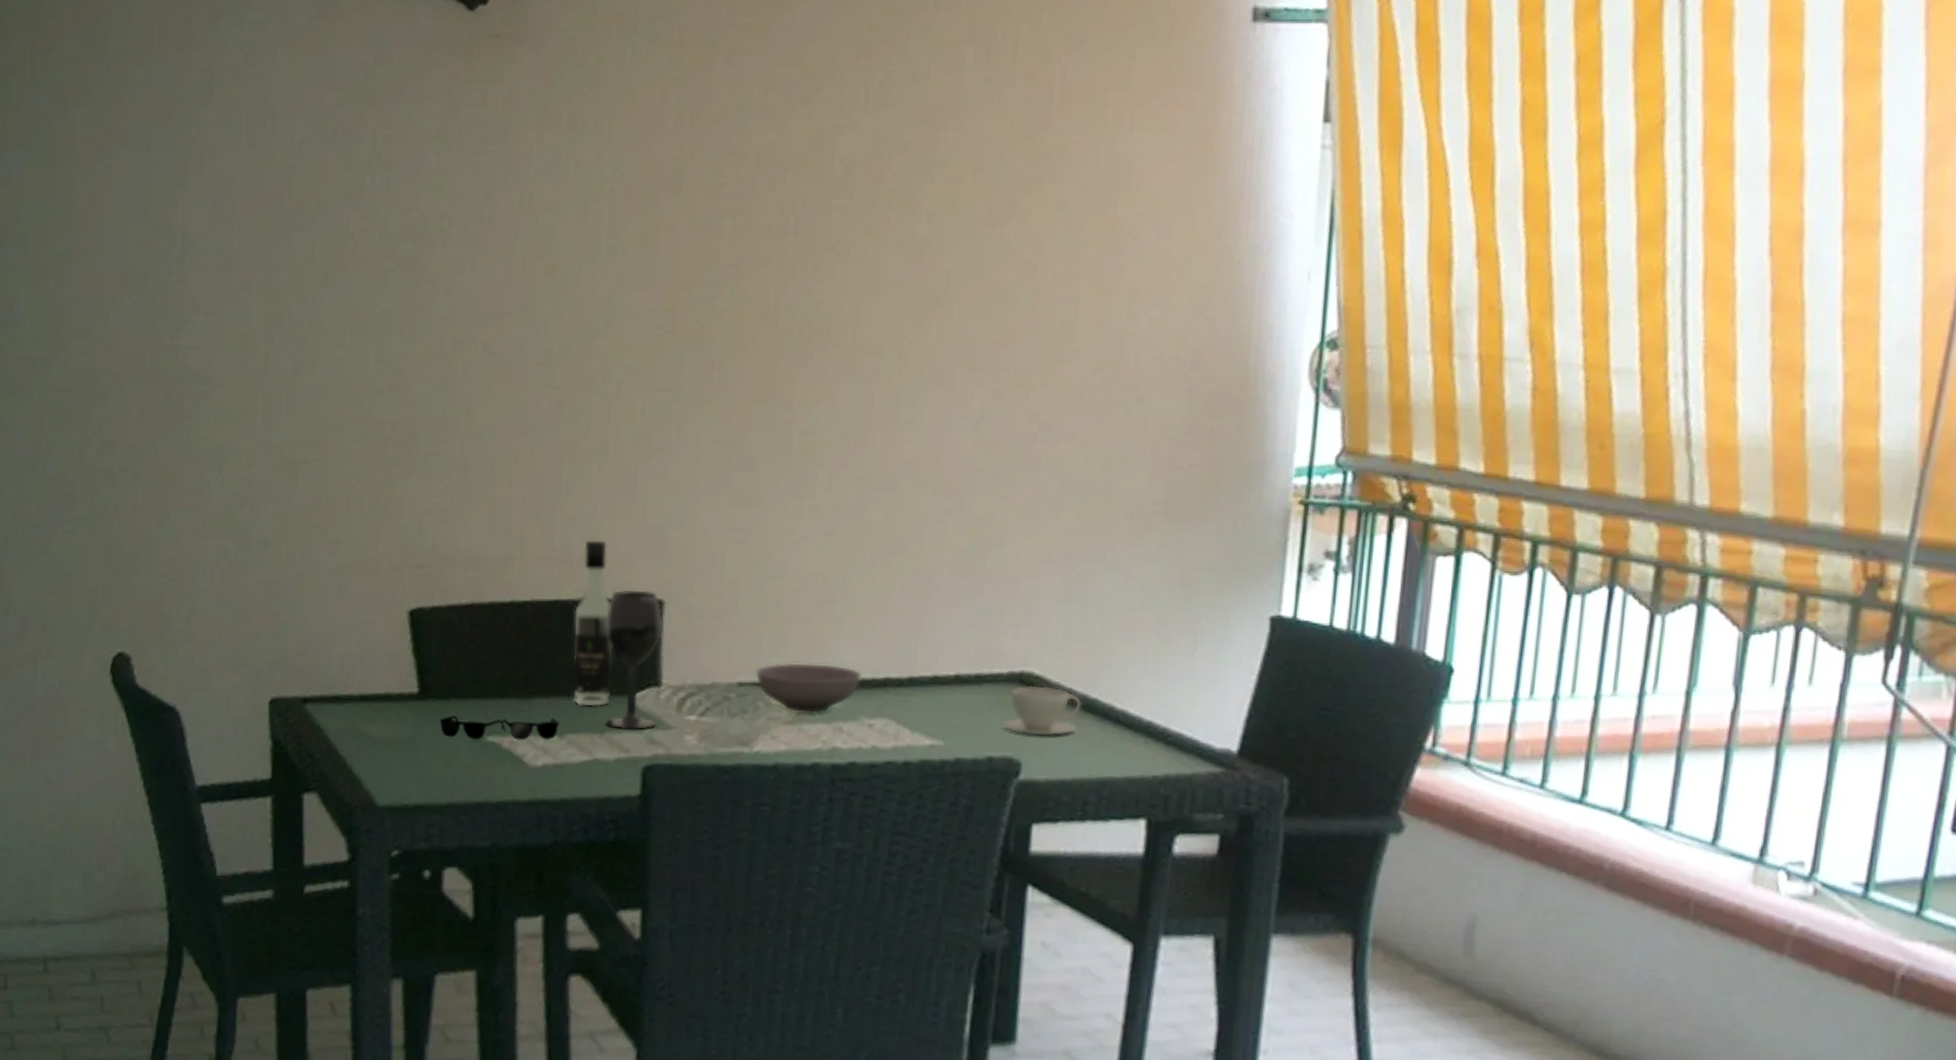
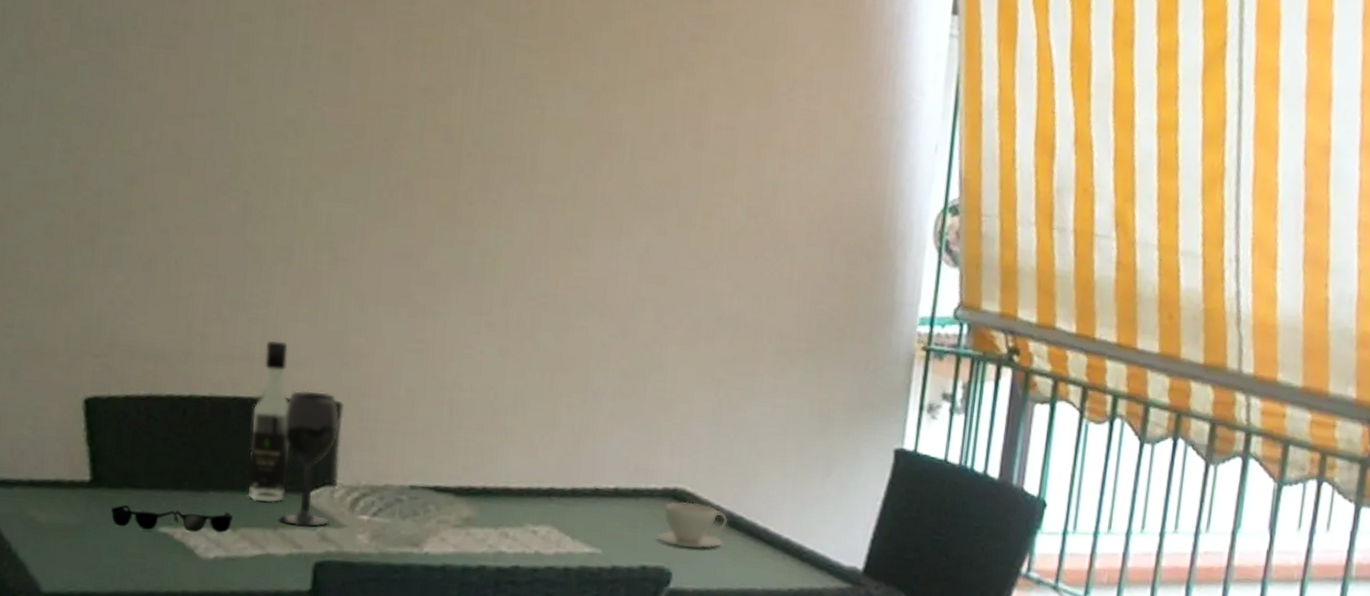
bowl: present [755,662,863,713] -> none [427,469,529,518]

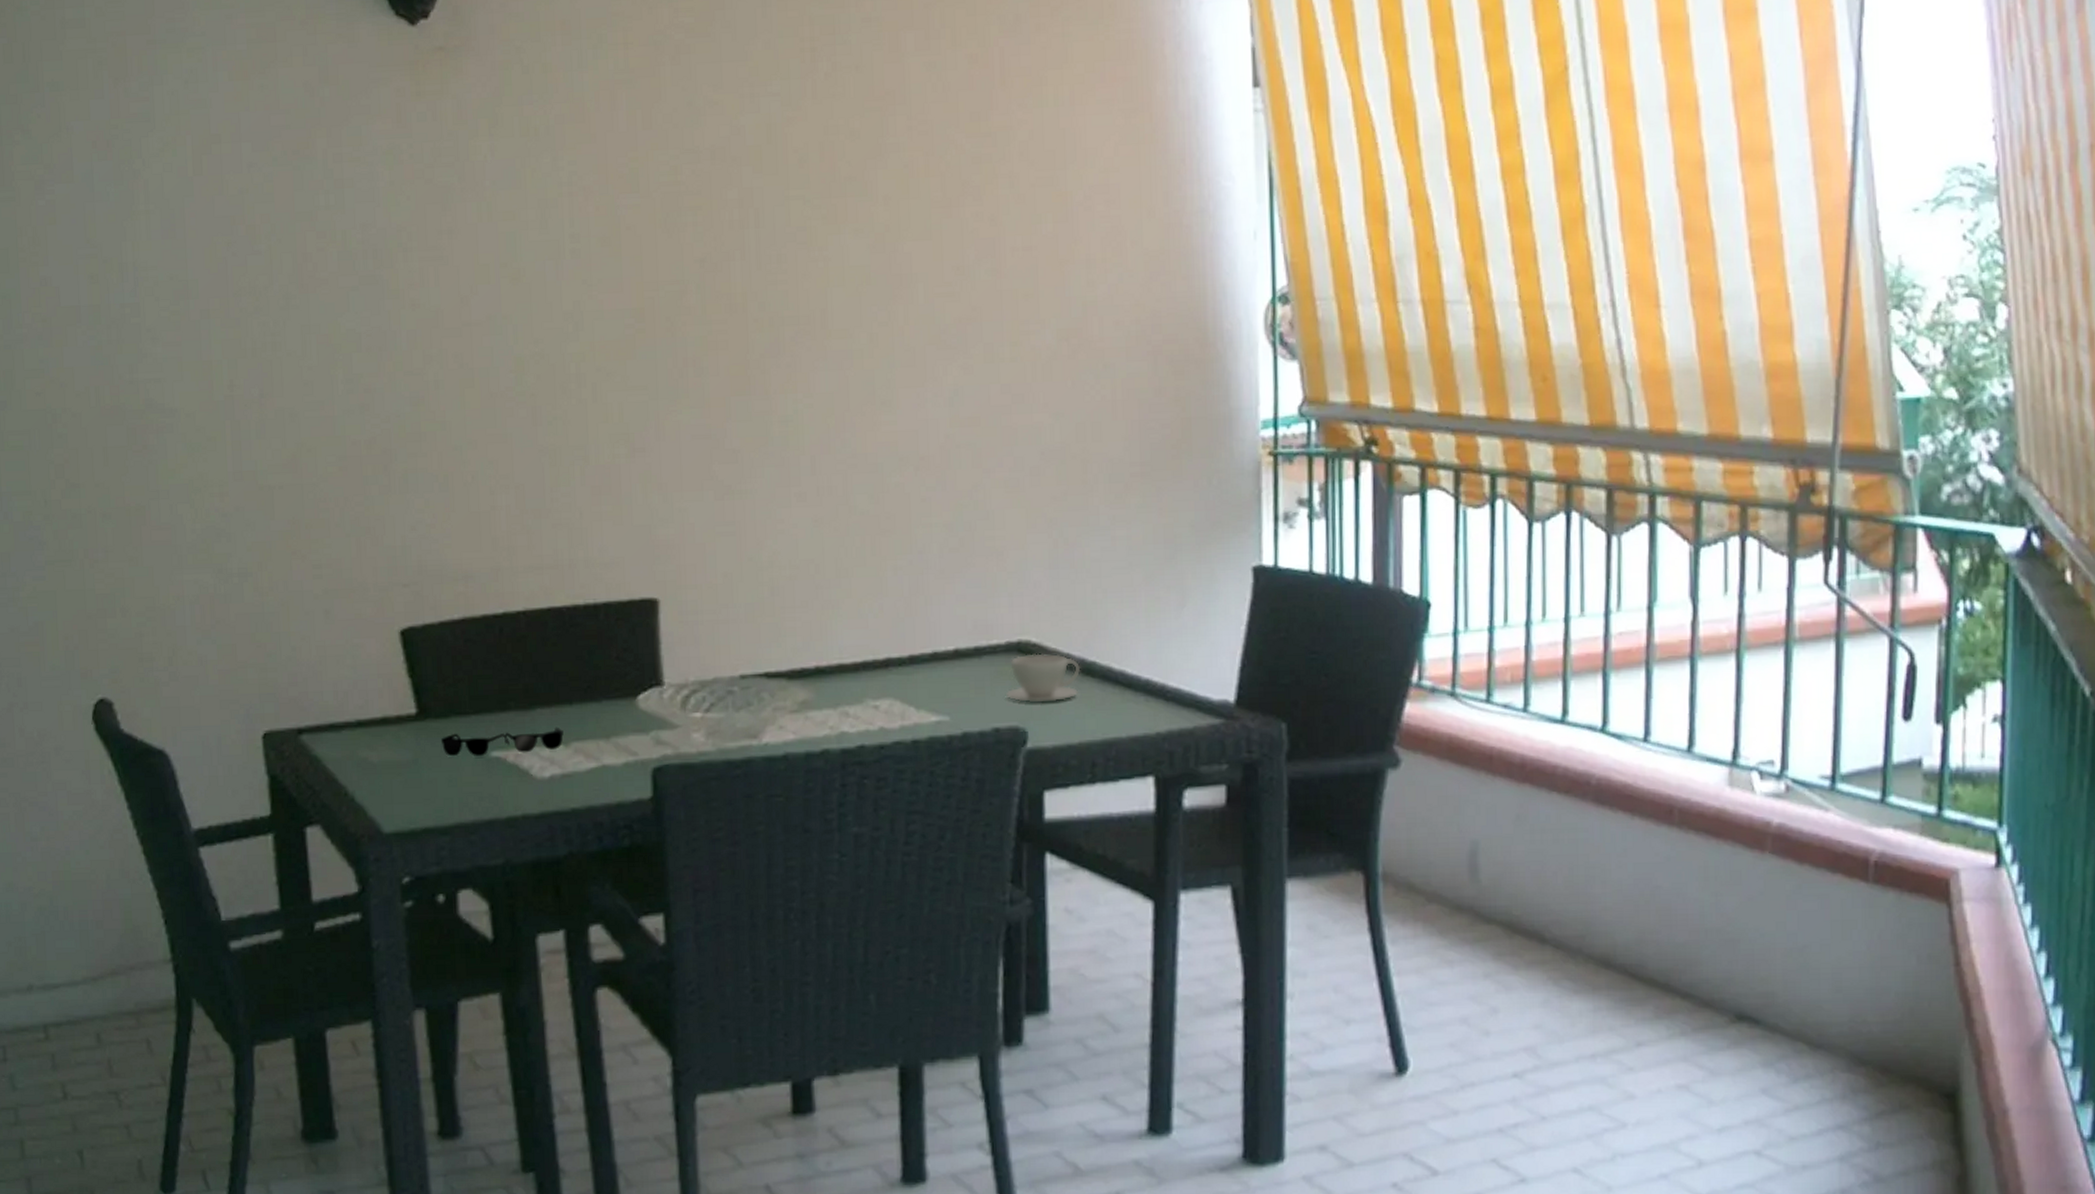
bottle: present [247,340,291,503] -> none [570,544,615,713]
wine glass: present [280,390,339,527] -> none [602,590,662,733]

